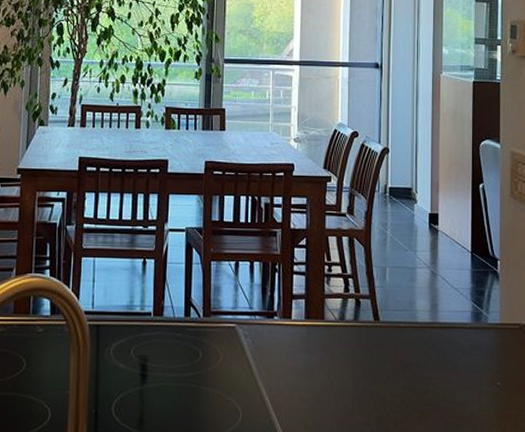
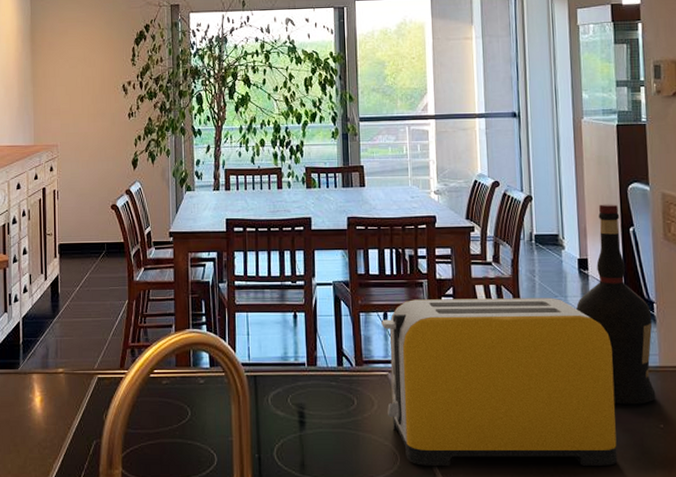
toaster: none [232,249,456,423] -> present [381,297,618,466]
liquor: none [425,160,495,362] -> present [576,204,656,405]

